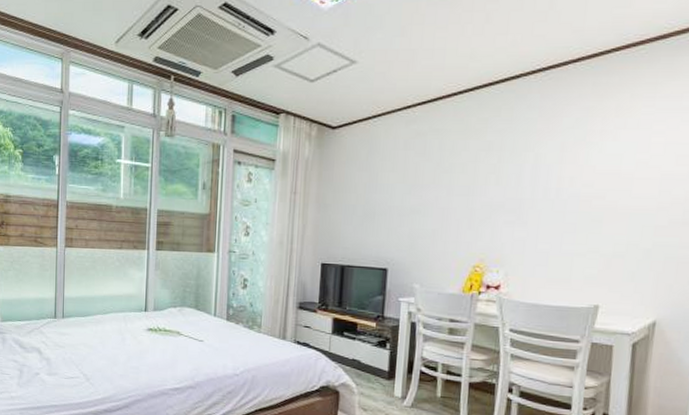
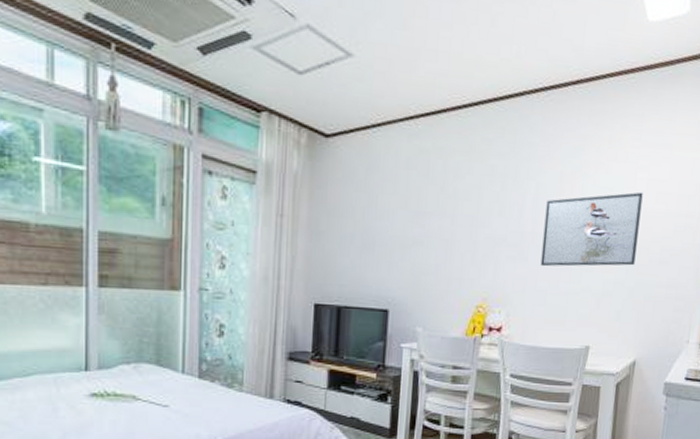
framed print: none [541,155,659,230] -> present [540,191,643,267]

